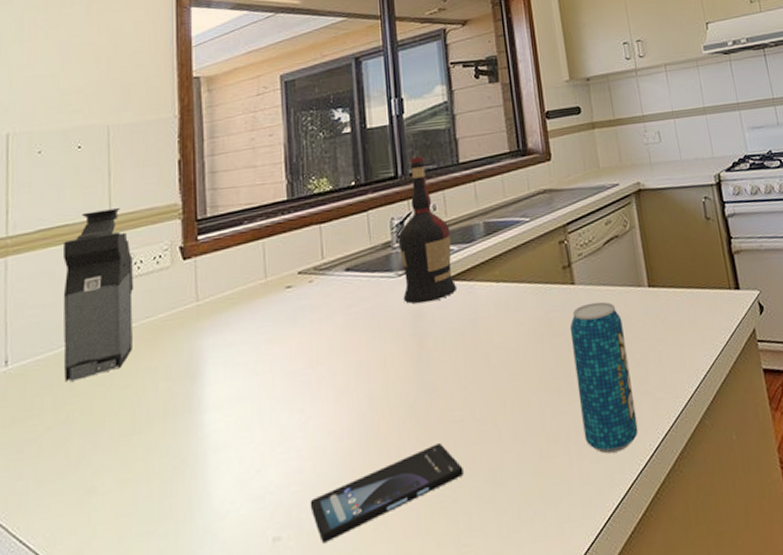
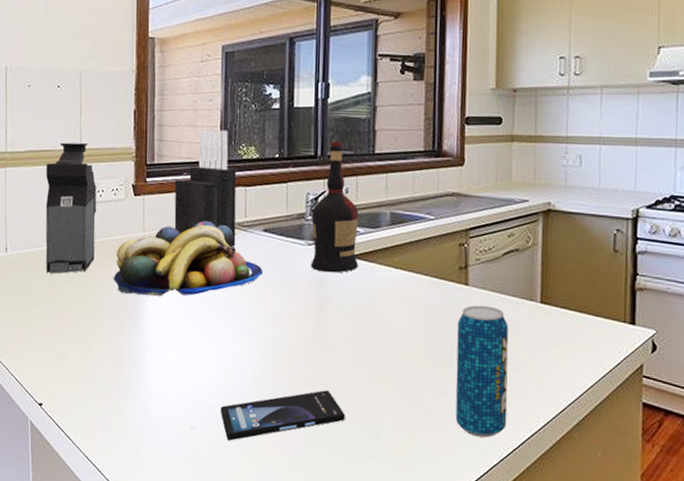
fruit bowl: none [159,271,350,385] -> present [113,220,264,297]
knife block: none [234,165,313,297] -> present [174,129,237,247]

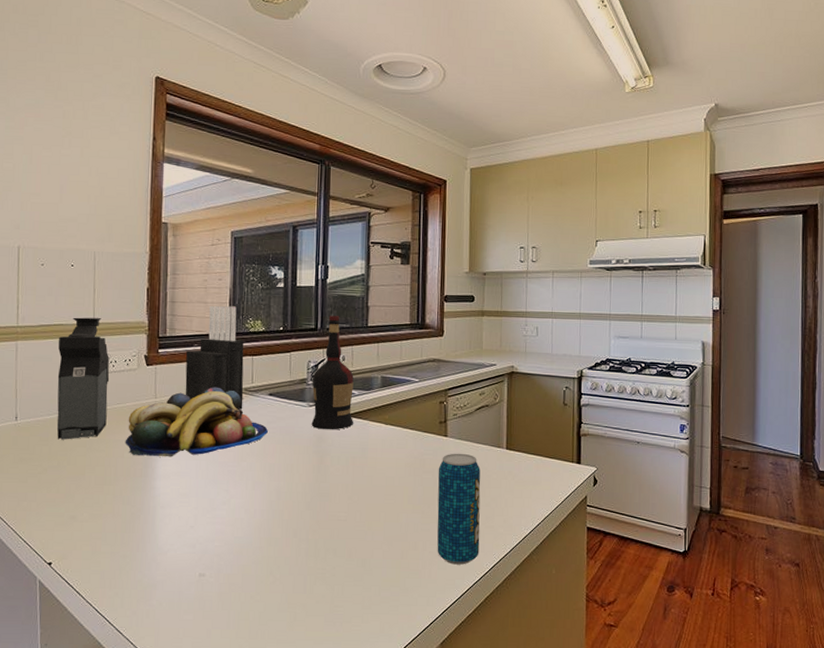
smartphone: present [220,390,345,441] -> none [227,533,342,584]

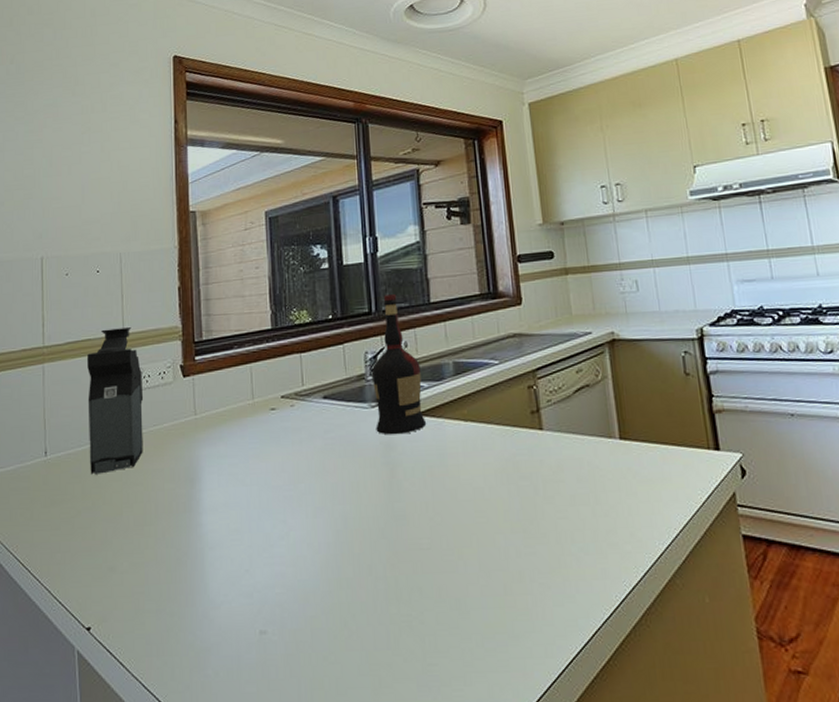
fruit bowl: present [125,387,269,457] -> none [164,394,327,486]
knife block: present [185,305,244,410] -> none [226,296,295,419]
beverage can: present [437,453,481,565] -> none [536,449,604,599]

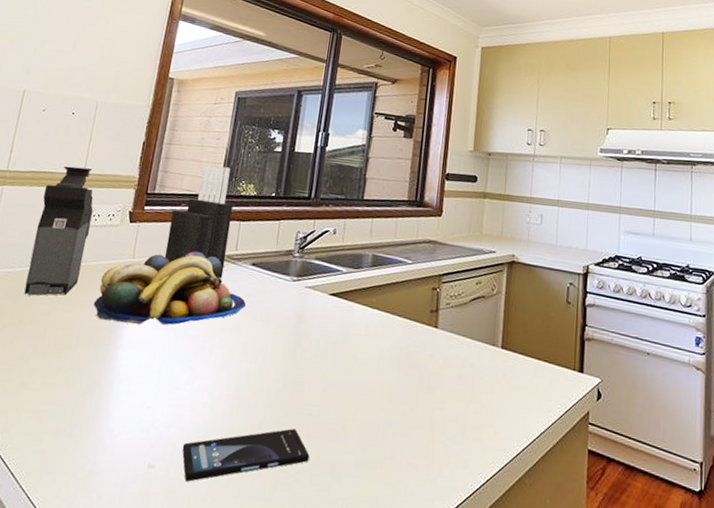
fruit bowl: none [164,394,327,486] -> present [93,251,247,326]
knife block: none [226,296,295,419] -> present [164,165,233,278]
smartphone: none [291,567,430,642] -> present [182,428,310,482]
liquor: present [371,294,426,435] -> none [292,185,344,310]

